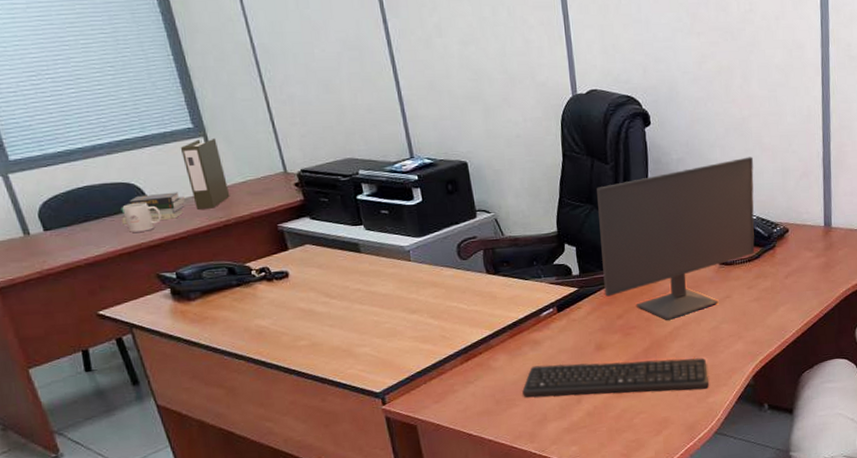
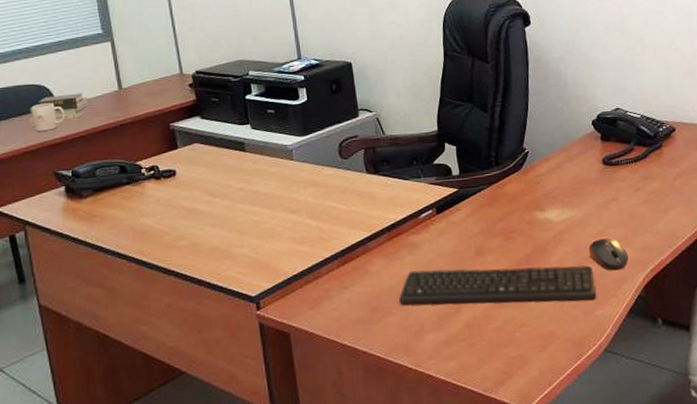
binder: present [180,137,230,209] -> none [89,42,129,109]
computer monitor: present [597,156,755,320] -> none [477,54,641,224]
computer mouse: none [702,332,740,363] -> present [588,238,629,271]

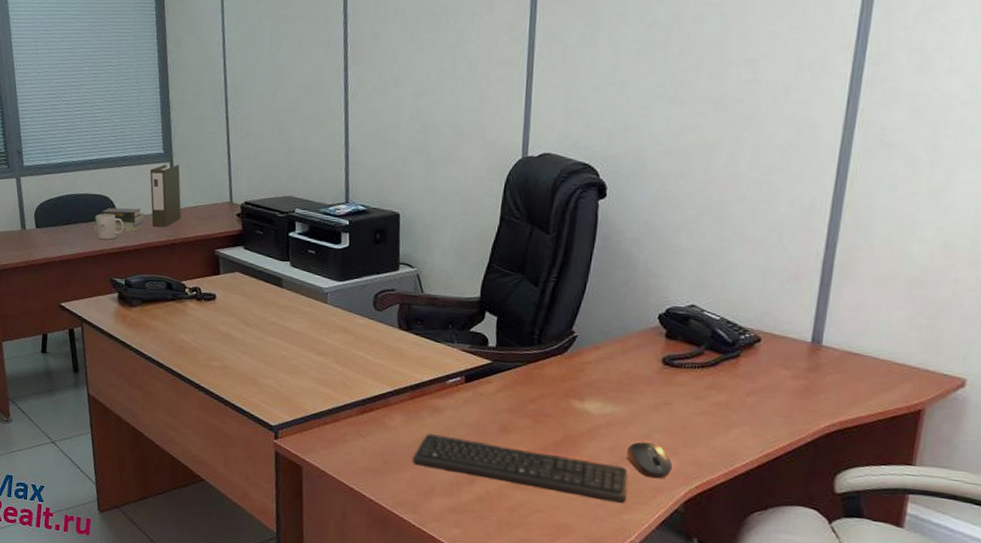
binder: none [89,42,129,109] -> present [149,164,182,227]

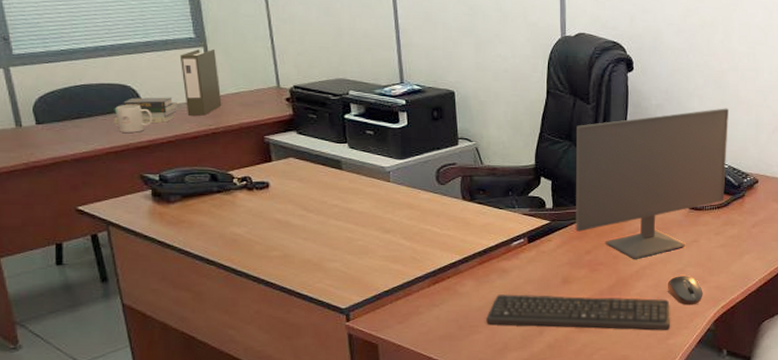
computer monitor: none [520,246,727,416] -> present [576,108,729,259]

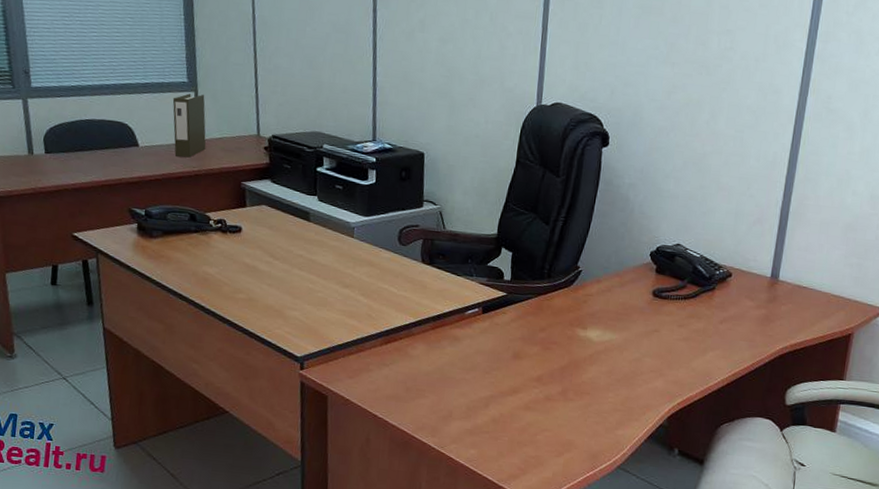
books: present [114,97,179,124] -> none [110,135,168,162]
mug: present [115,104,153,133] -> none [112,141,145,169]
computer keyboard: present [486,294,670,330] -> none [433,361,622,420]
computer monitor: present [576,108,729,259] -> none [532,193,707,343]
computer mouse: present [667,276,703,305] -> none [621,365,660,398]

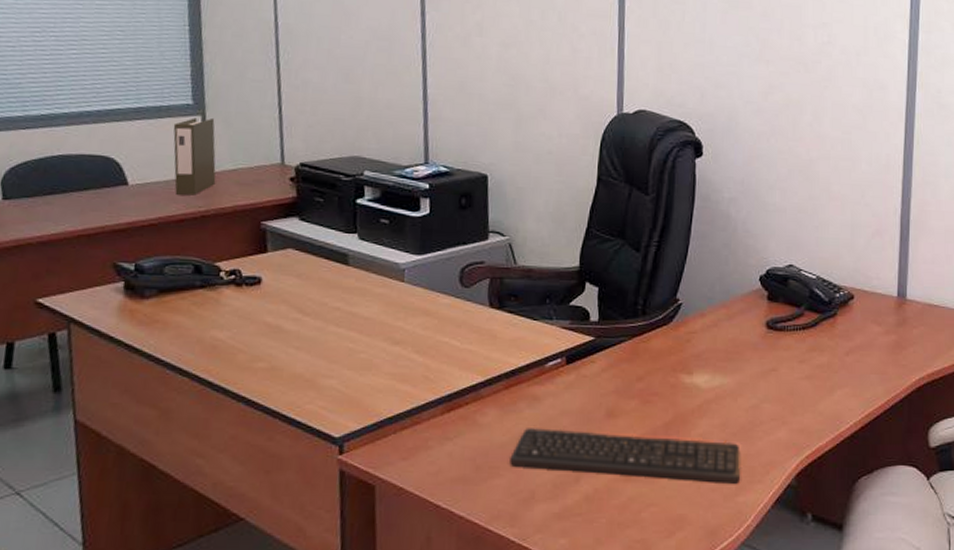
computer keyboard: none [433,361,622,420] -> present [510,428,740,484]

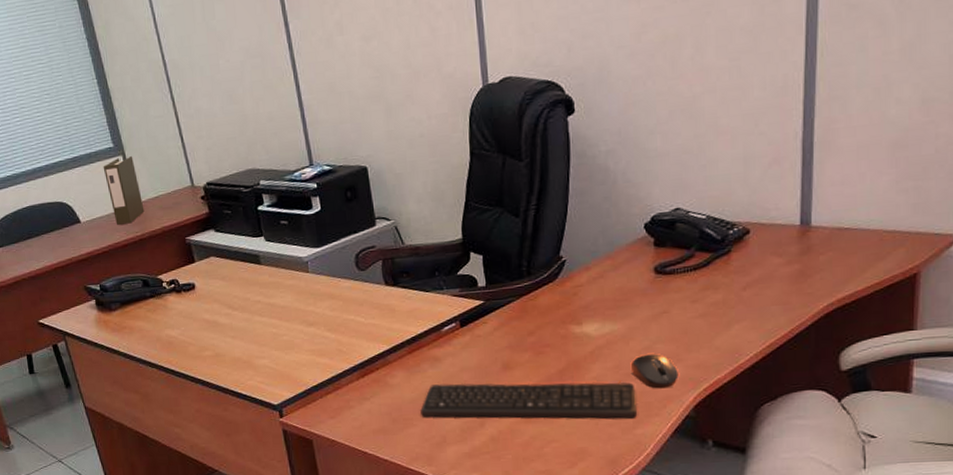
computer mouse: none [737,413,783,453] -> present [630,354,679,389]

